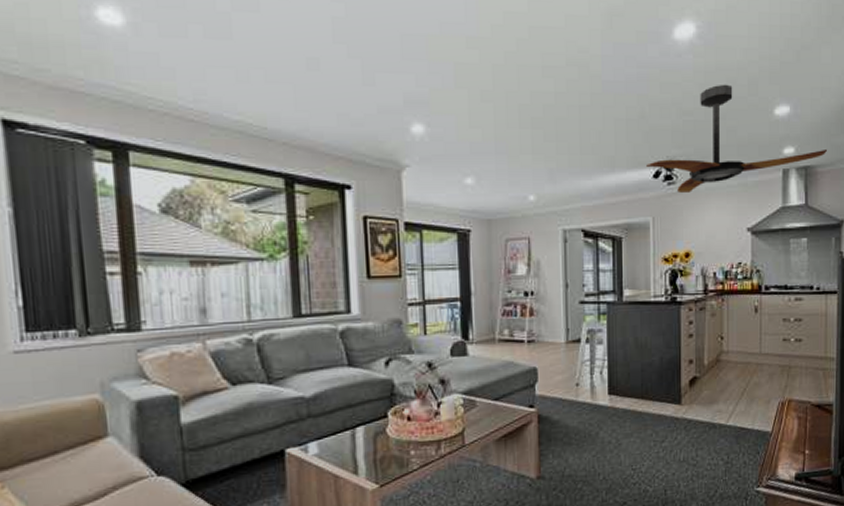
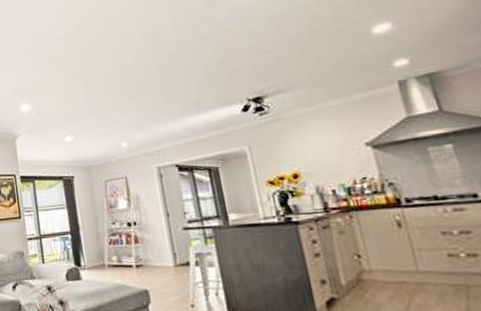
ceiling fan: present [646,84,828,193] -> none [233,19,456,121]

